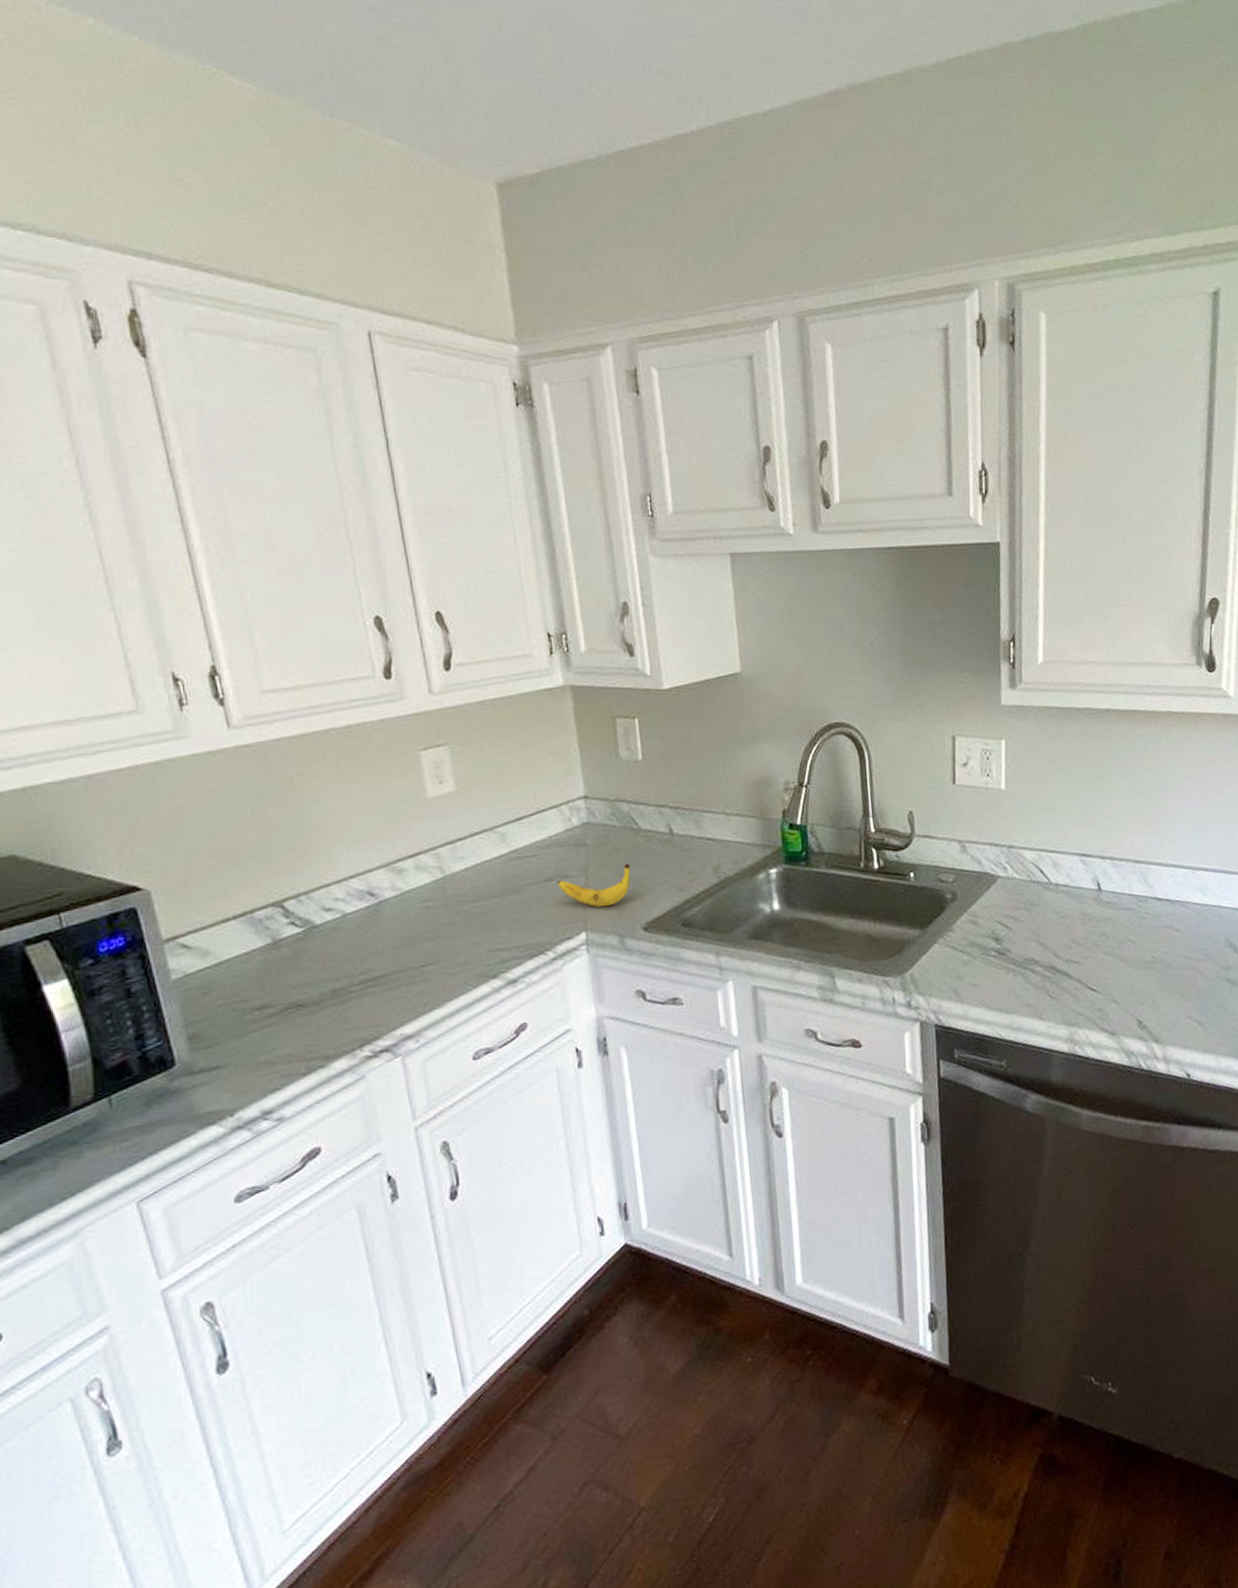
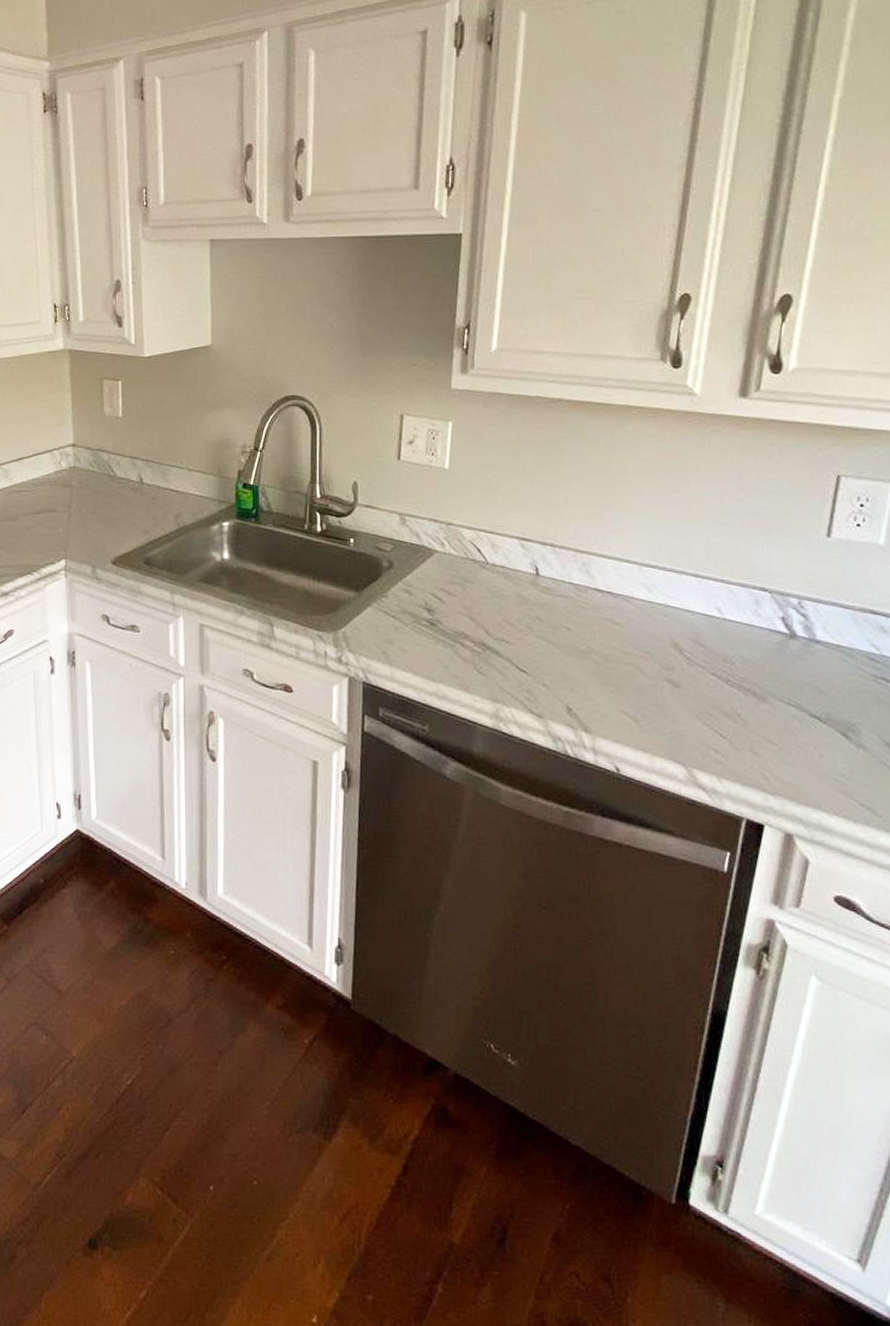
banana: present [556,863,631,907] -> none [45,504,105,540]

